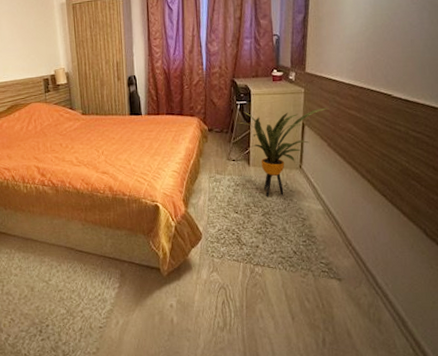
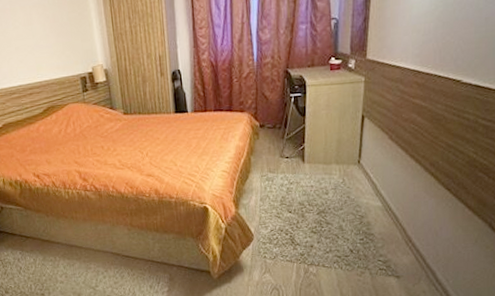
house plant: present [237,107,329,197] -> none [291,97,392,195]

